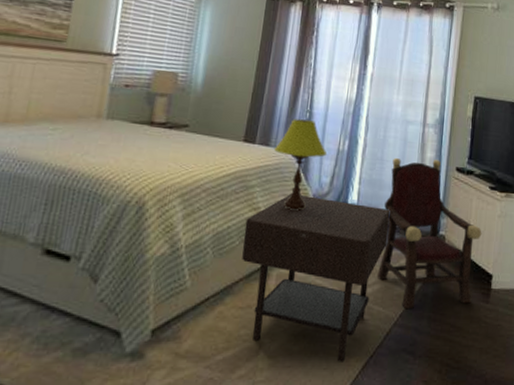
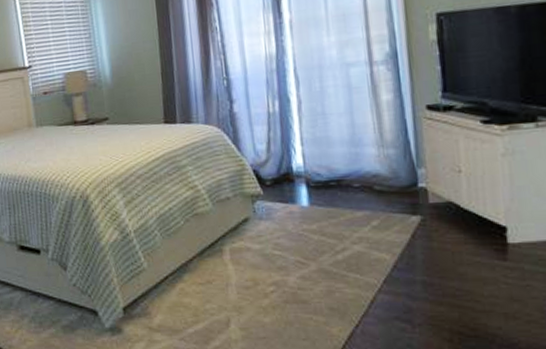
side table: present [242,194,390,362] -> none [185,166,351,333]
table lamp: present [274,119,328,211] -> none [198,87,257,184]
armchair: present [376,158,482,308] -> none [338,101,481,273]

